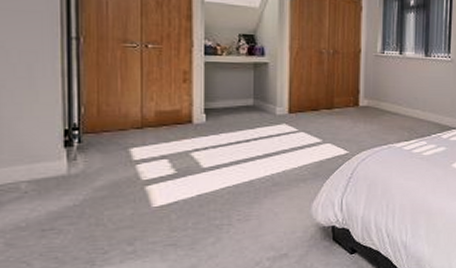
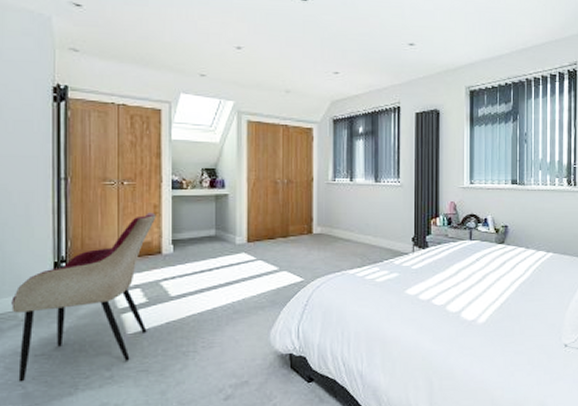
armchair: none [12,79,186,259] -> present [11,212,156,382]

